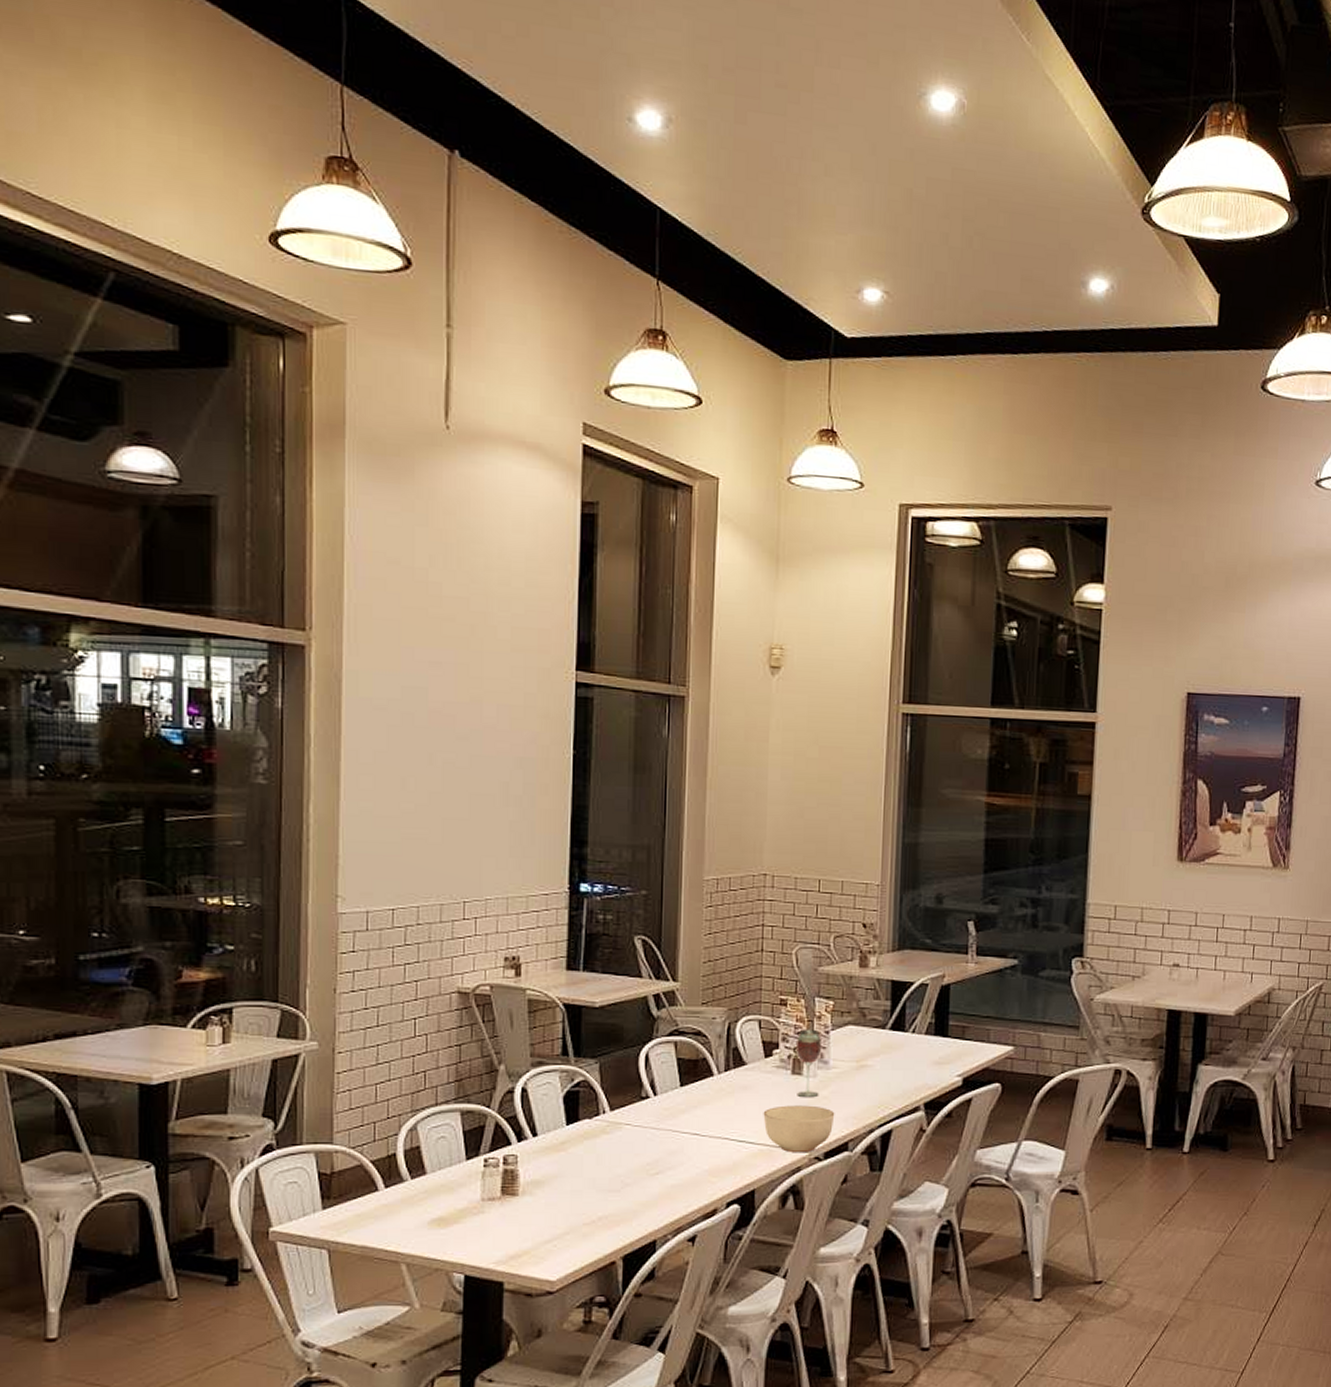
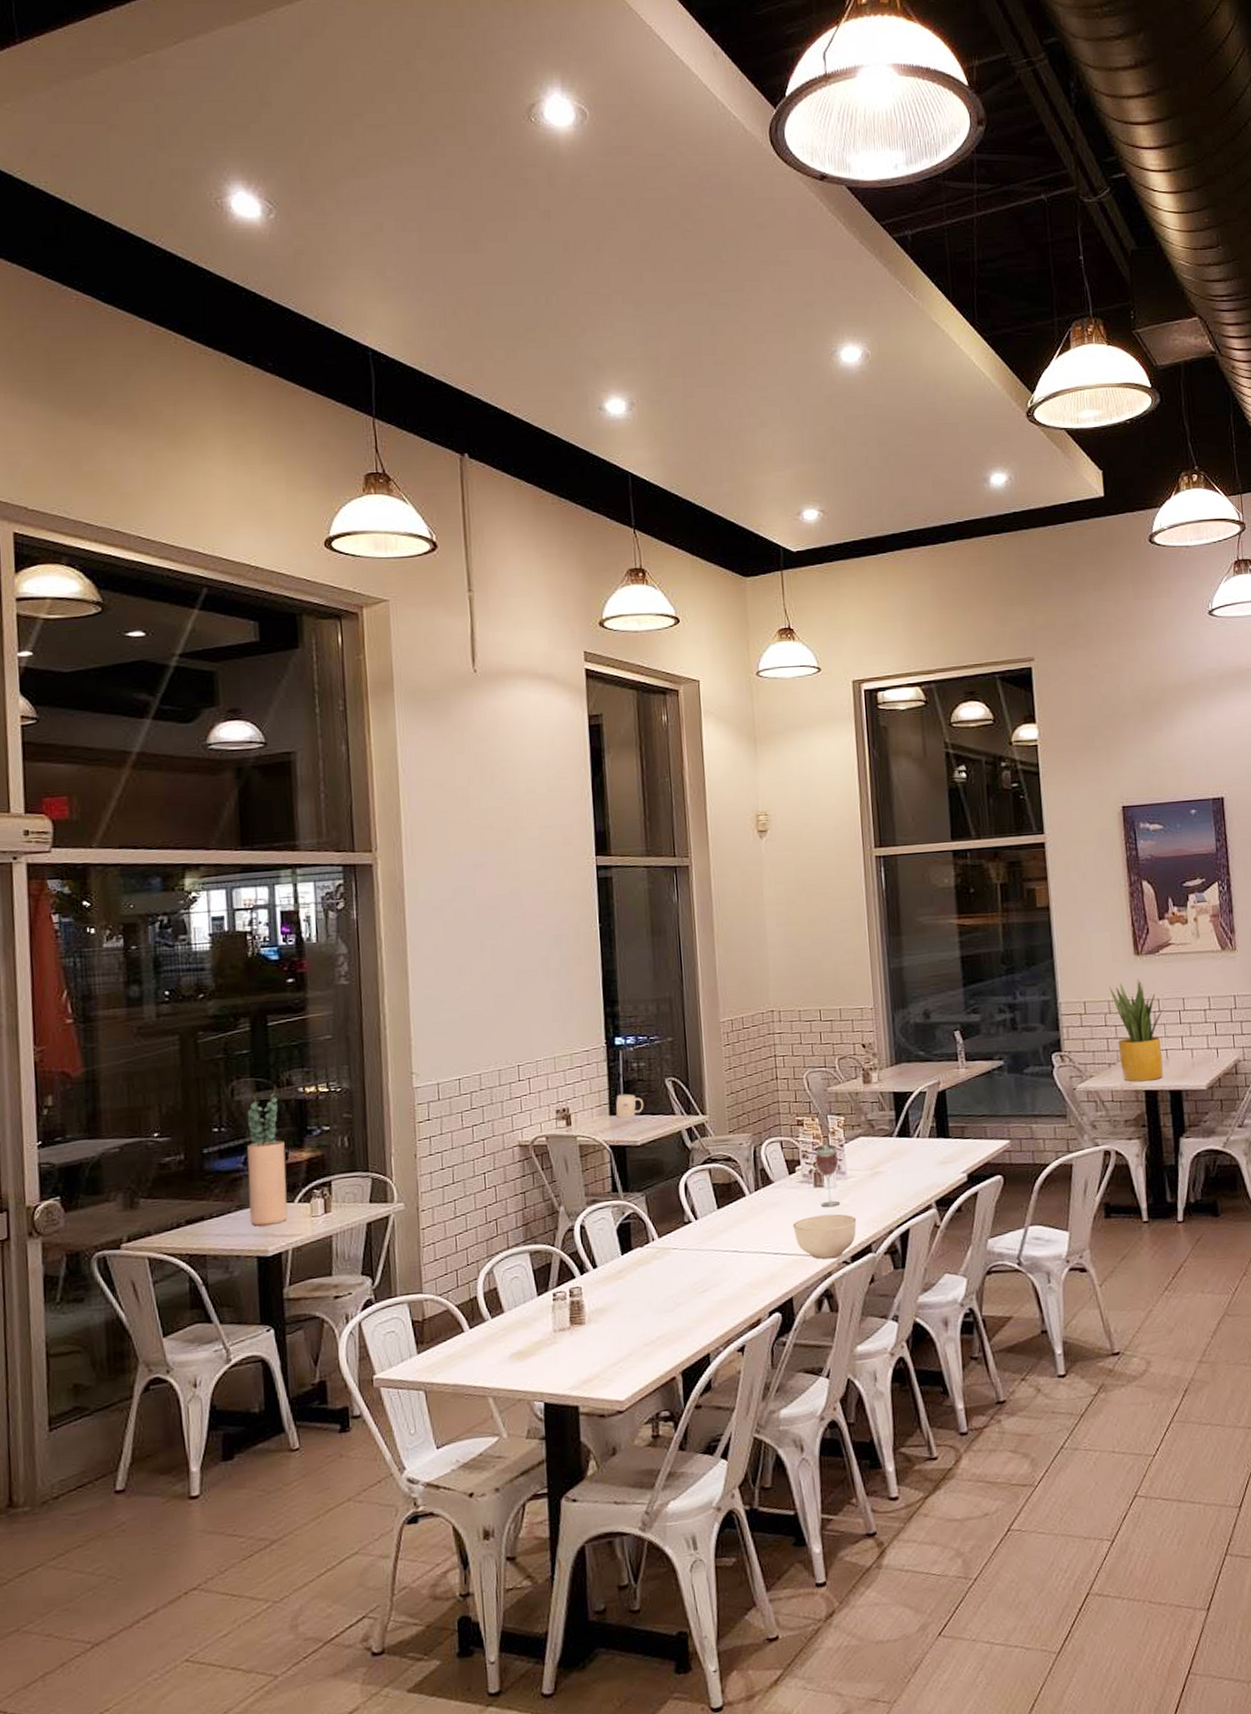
vase: none [131,892,179,1050] -> present [246,1086,288,1226]
mug: none [573,947,607,975] -> present [615,1093,644,1119]
planter: none [1145,888,1202,1000] -> present [1109,979,1165,1082]

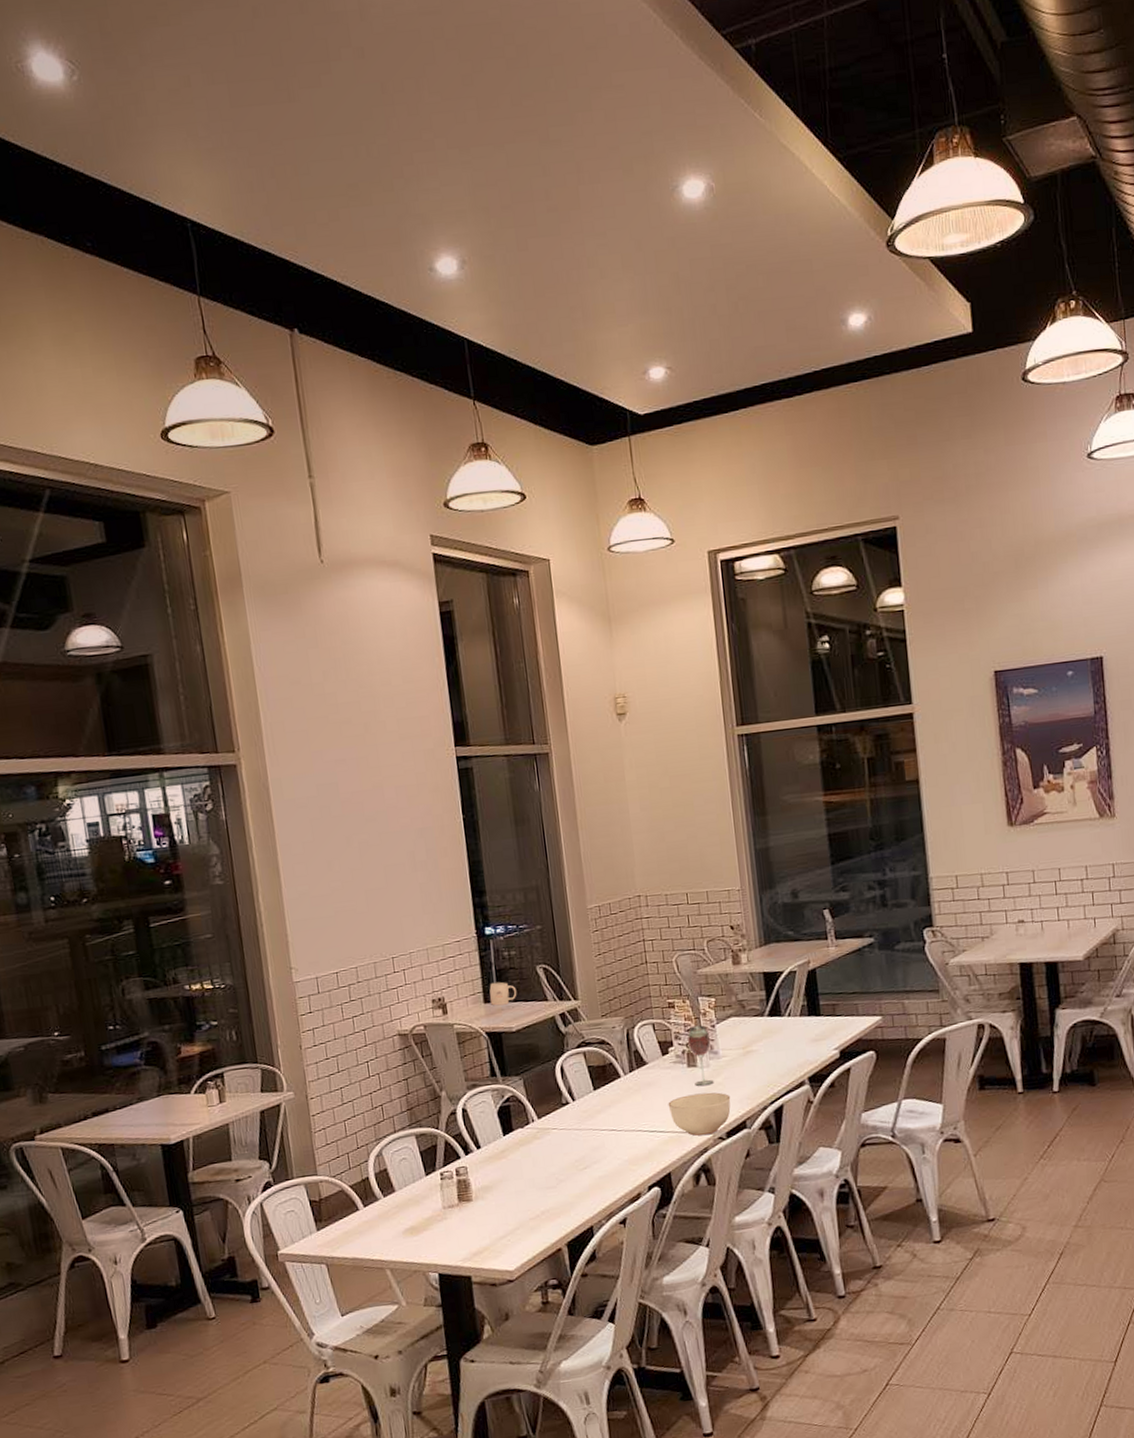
vase: present [246,1086,288,1226] -> none [139,984,186,1117]
planter: present [1109,979,1165,1082] -> none [982,850,1040,955]

